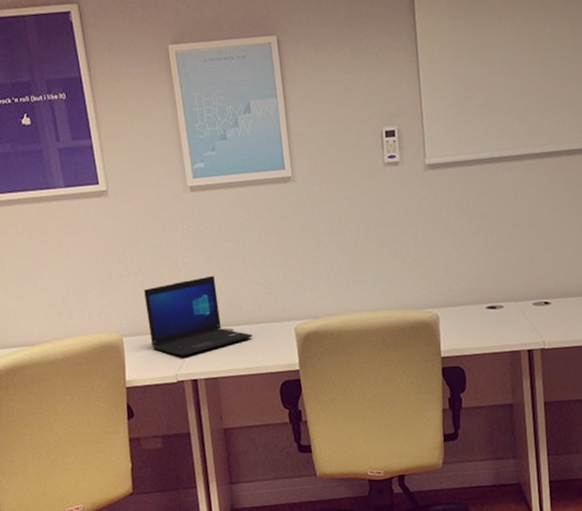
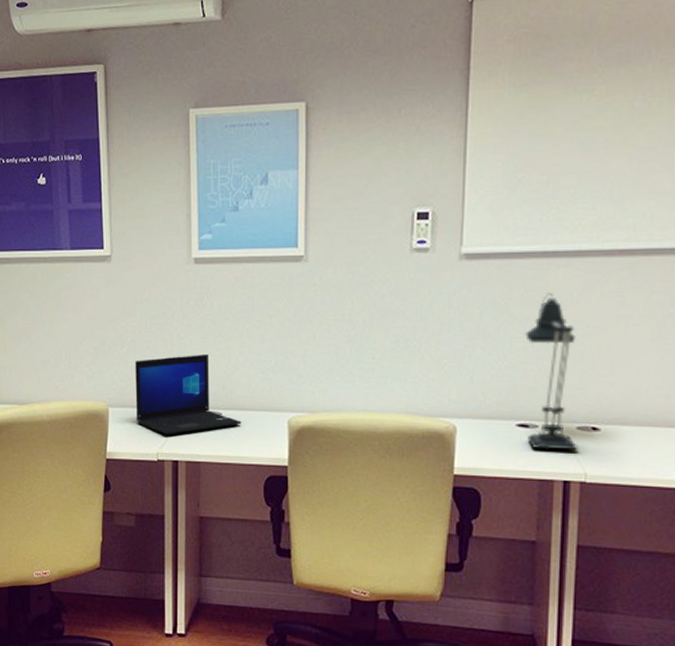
desk lamp: none [485,192,535,327] -> present [525,292,577,451]

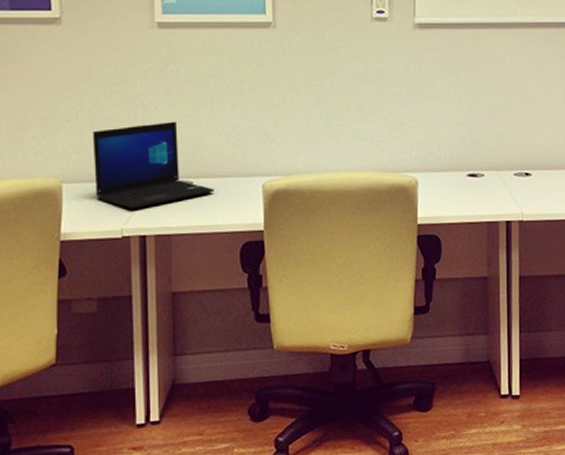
desk lamp: present [525,292,577,451] -> none [470,58,515,196]

